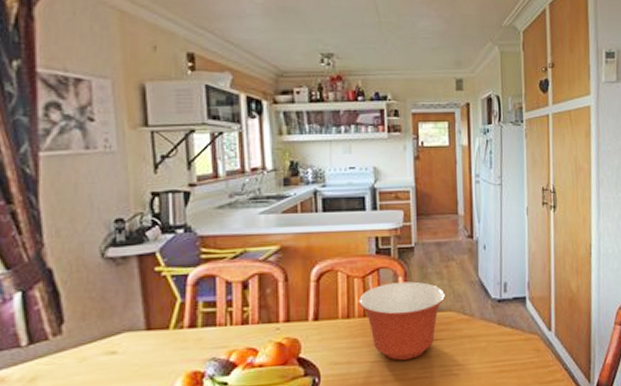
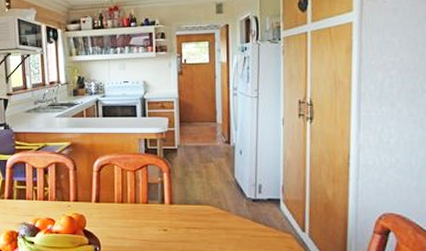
mixing bowl: present [359,281,445,361] -> none [131,177,204,242]

